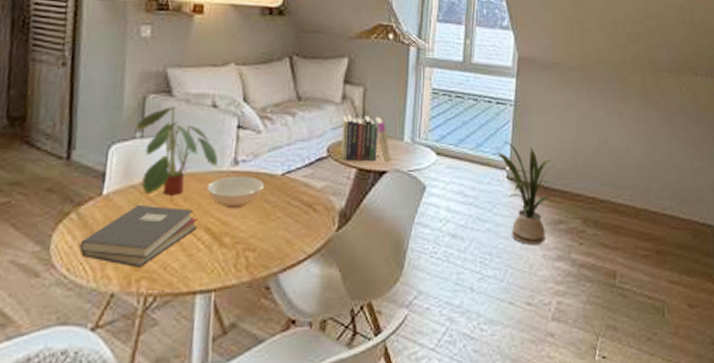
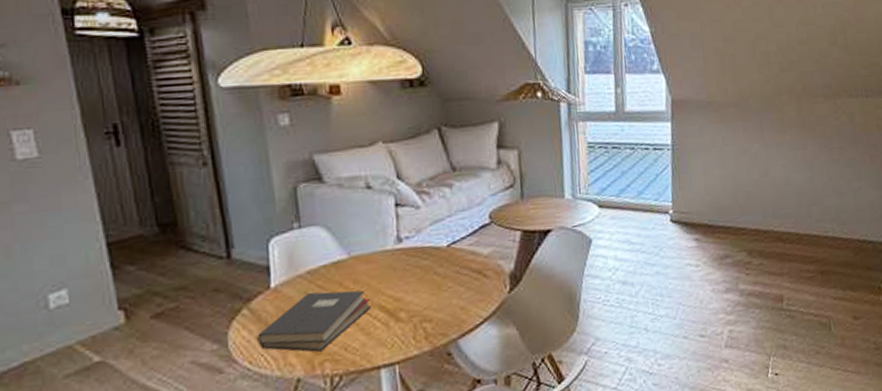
plant: present [135,107,218,195] -> none [291,193,381,283]
bowl: present [207,175,264,209] -> none [374,251,431,286]
books: present [340,114,391,162] -> none [500,177,554,226]
house plant: present [497,142,553,245] -> none [659,186,718,282]

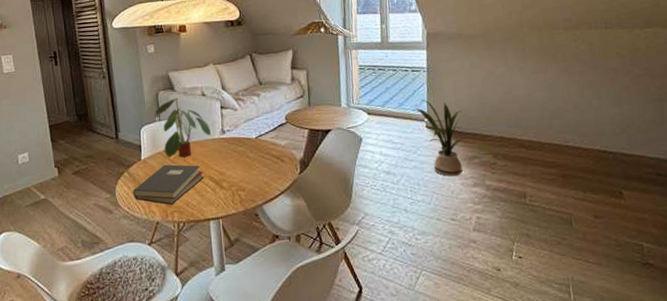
plant: none [291,193,381,283] -> present [154,98,211,158]
house plant: none [659,186,718,282] -> present [416,100,467,176]

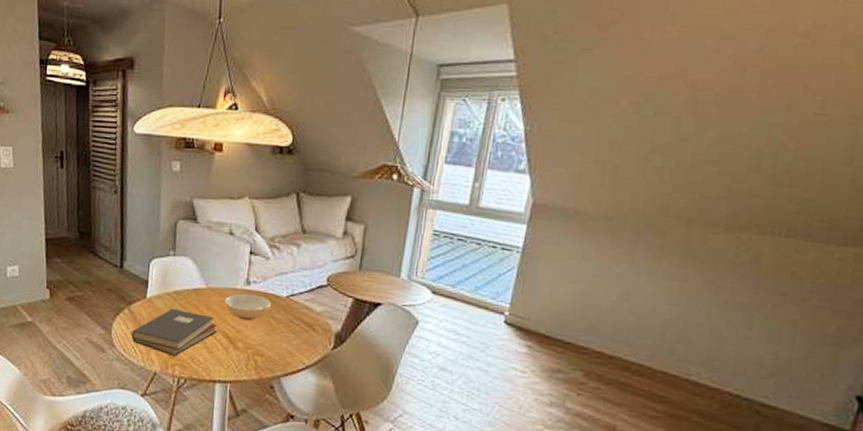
plant: present [154,98,211,158] -> none [169,232,233,304]
bowl: none [206,140,244,164] -> present [224,293,271,321]
house plant: present [416,100,467,176] -> none [496,288,557,389]

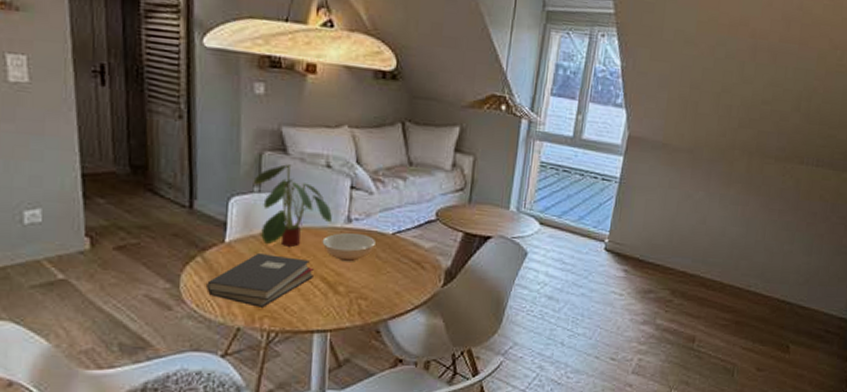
plant: none [169,232,233,304] -> present [253,164,332,247]

